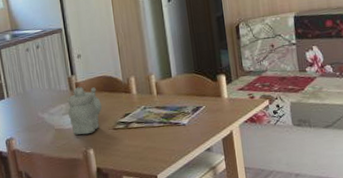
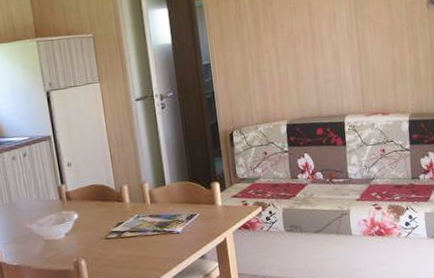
teapot: present [67,86,103,135] -> none [56,196,94,246]

